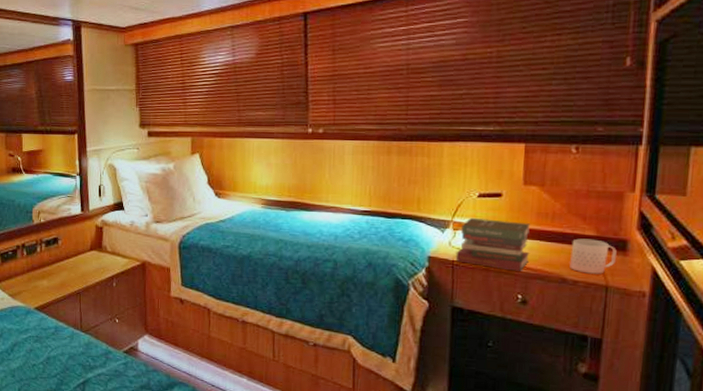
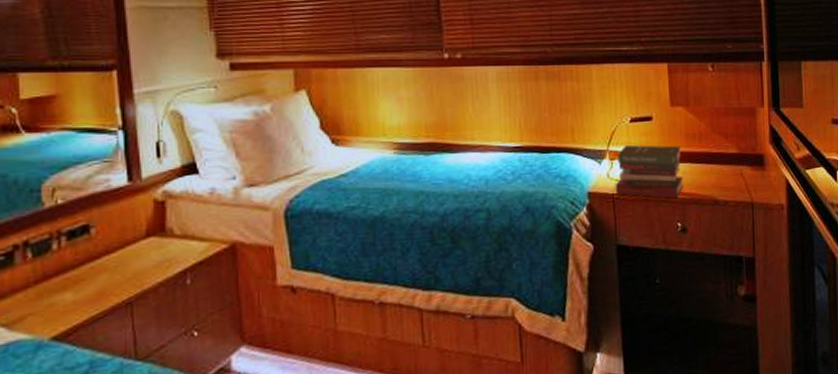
mug: present [570,238,617,274] -> none [718,156,757,193]

